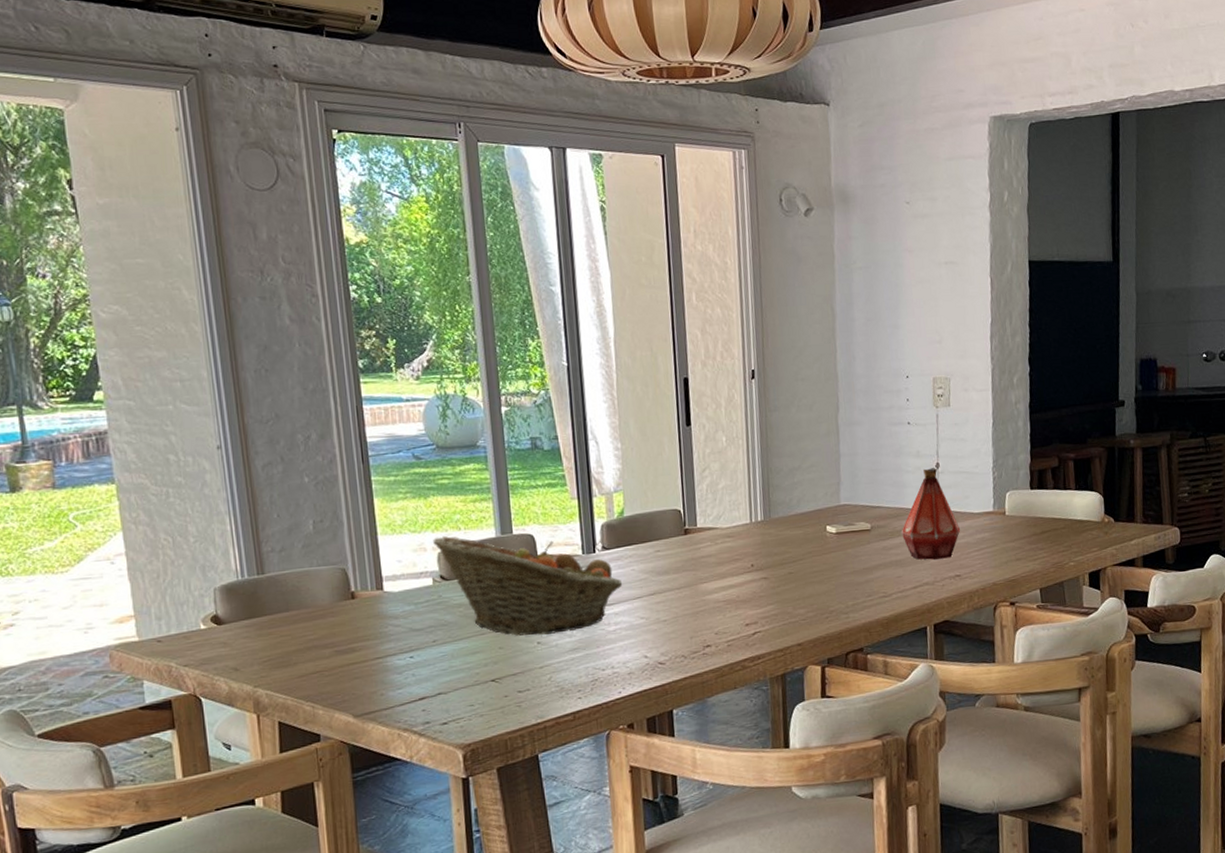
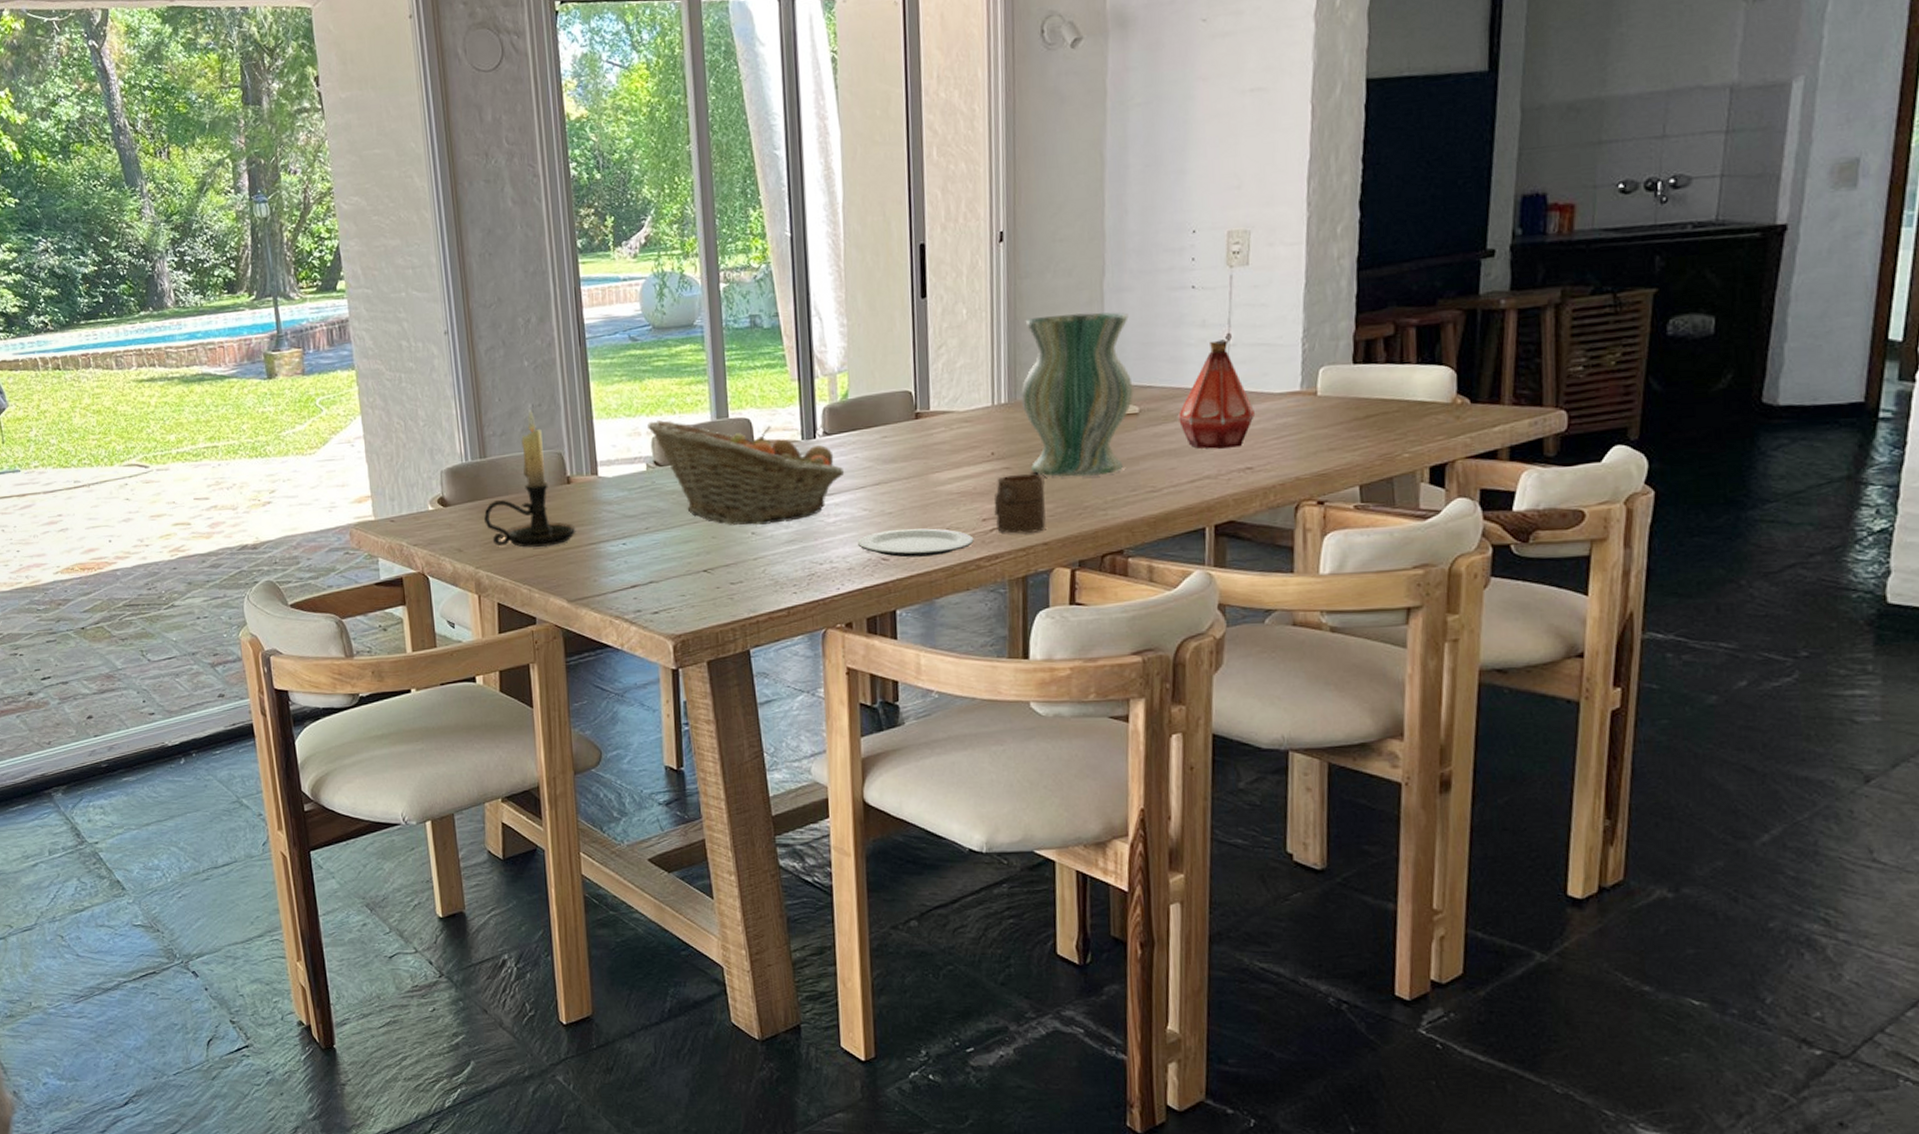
candle holder: none [262,526,362,664] -> present [484,410,576,548]
plate: none [636,633,739,661] -> present [858,528,974,558]
cup: none [755,583,800,637] -> present [994,474,1046,534]
vase: none [774,443,867,586] -> present [1021,312,1135,478]

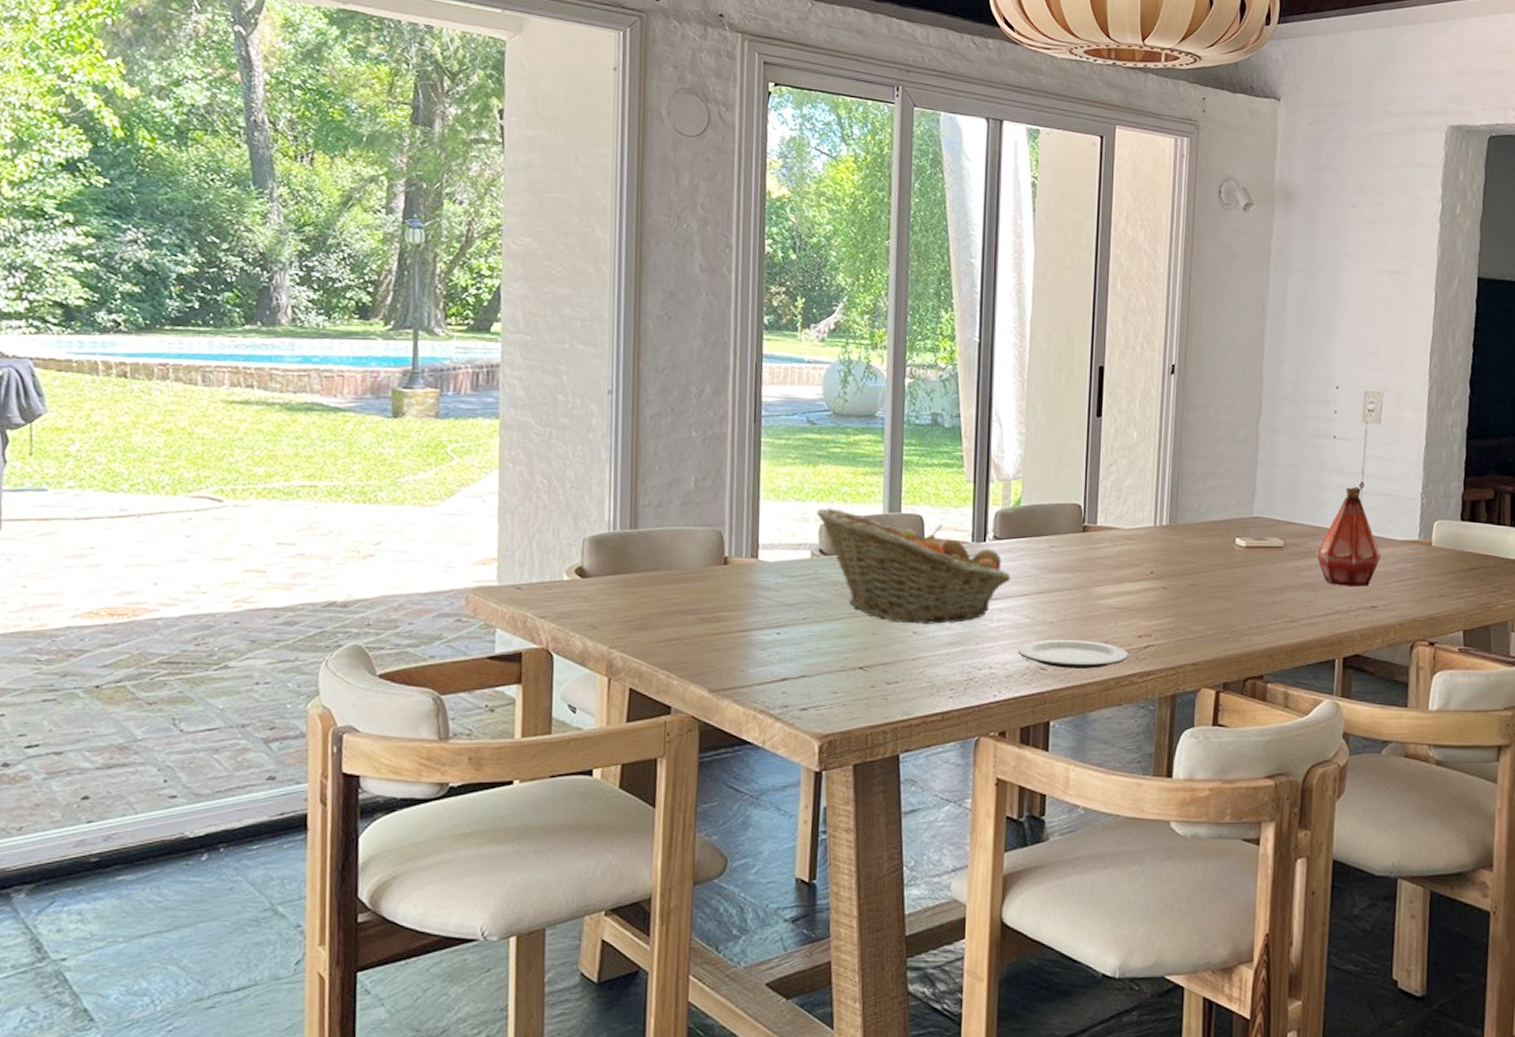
candle holder: present [484,410,576,548] -> none [626,484,728,631]
cup: present [994,474,1046,534] -> none [1149,595,1197,654]
vase: present [1021,312,1135,478] -> none [1181,448,1281,602]

